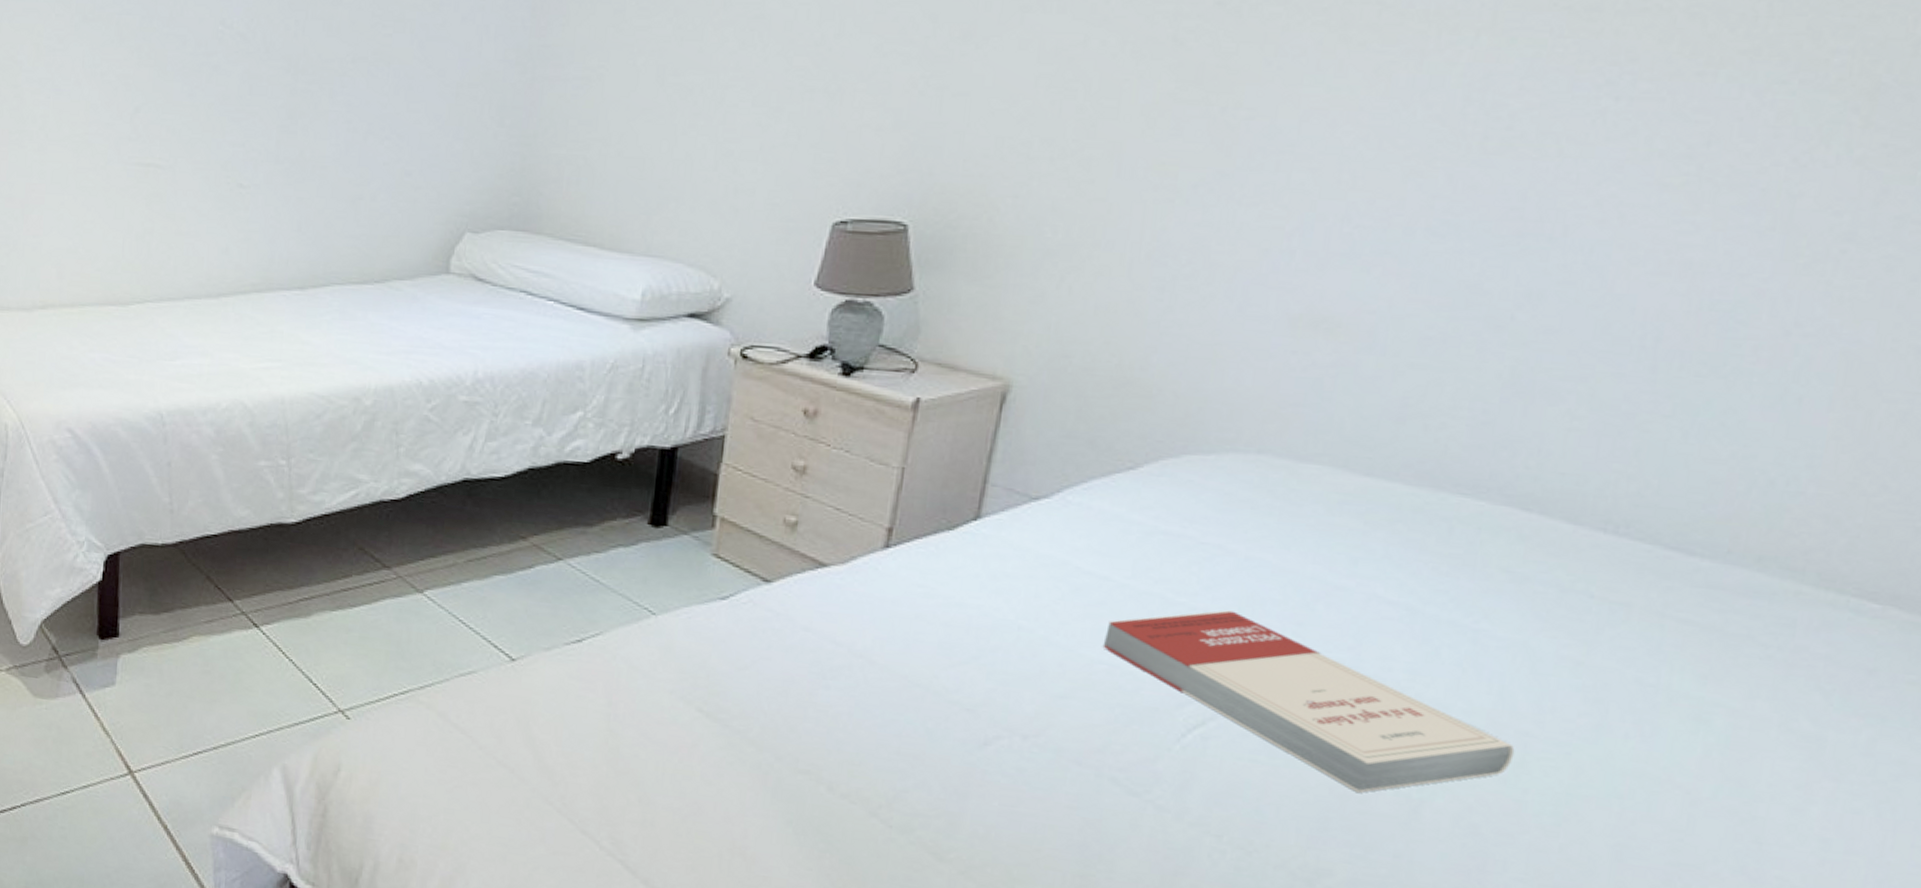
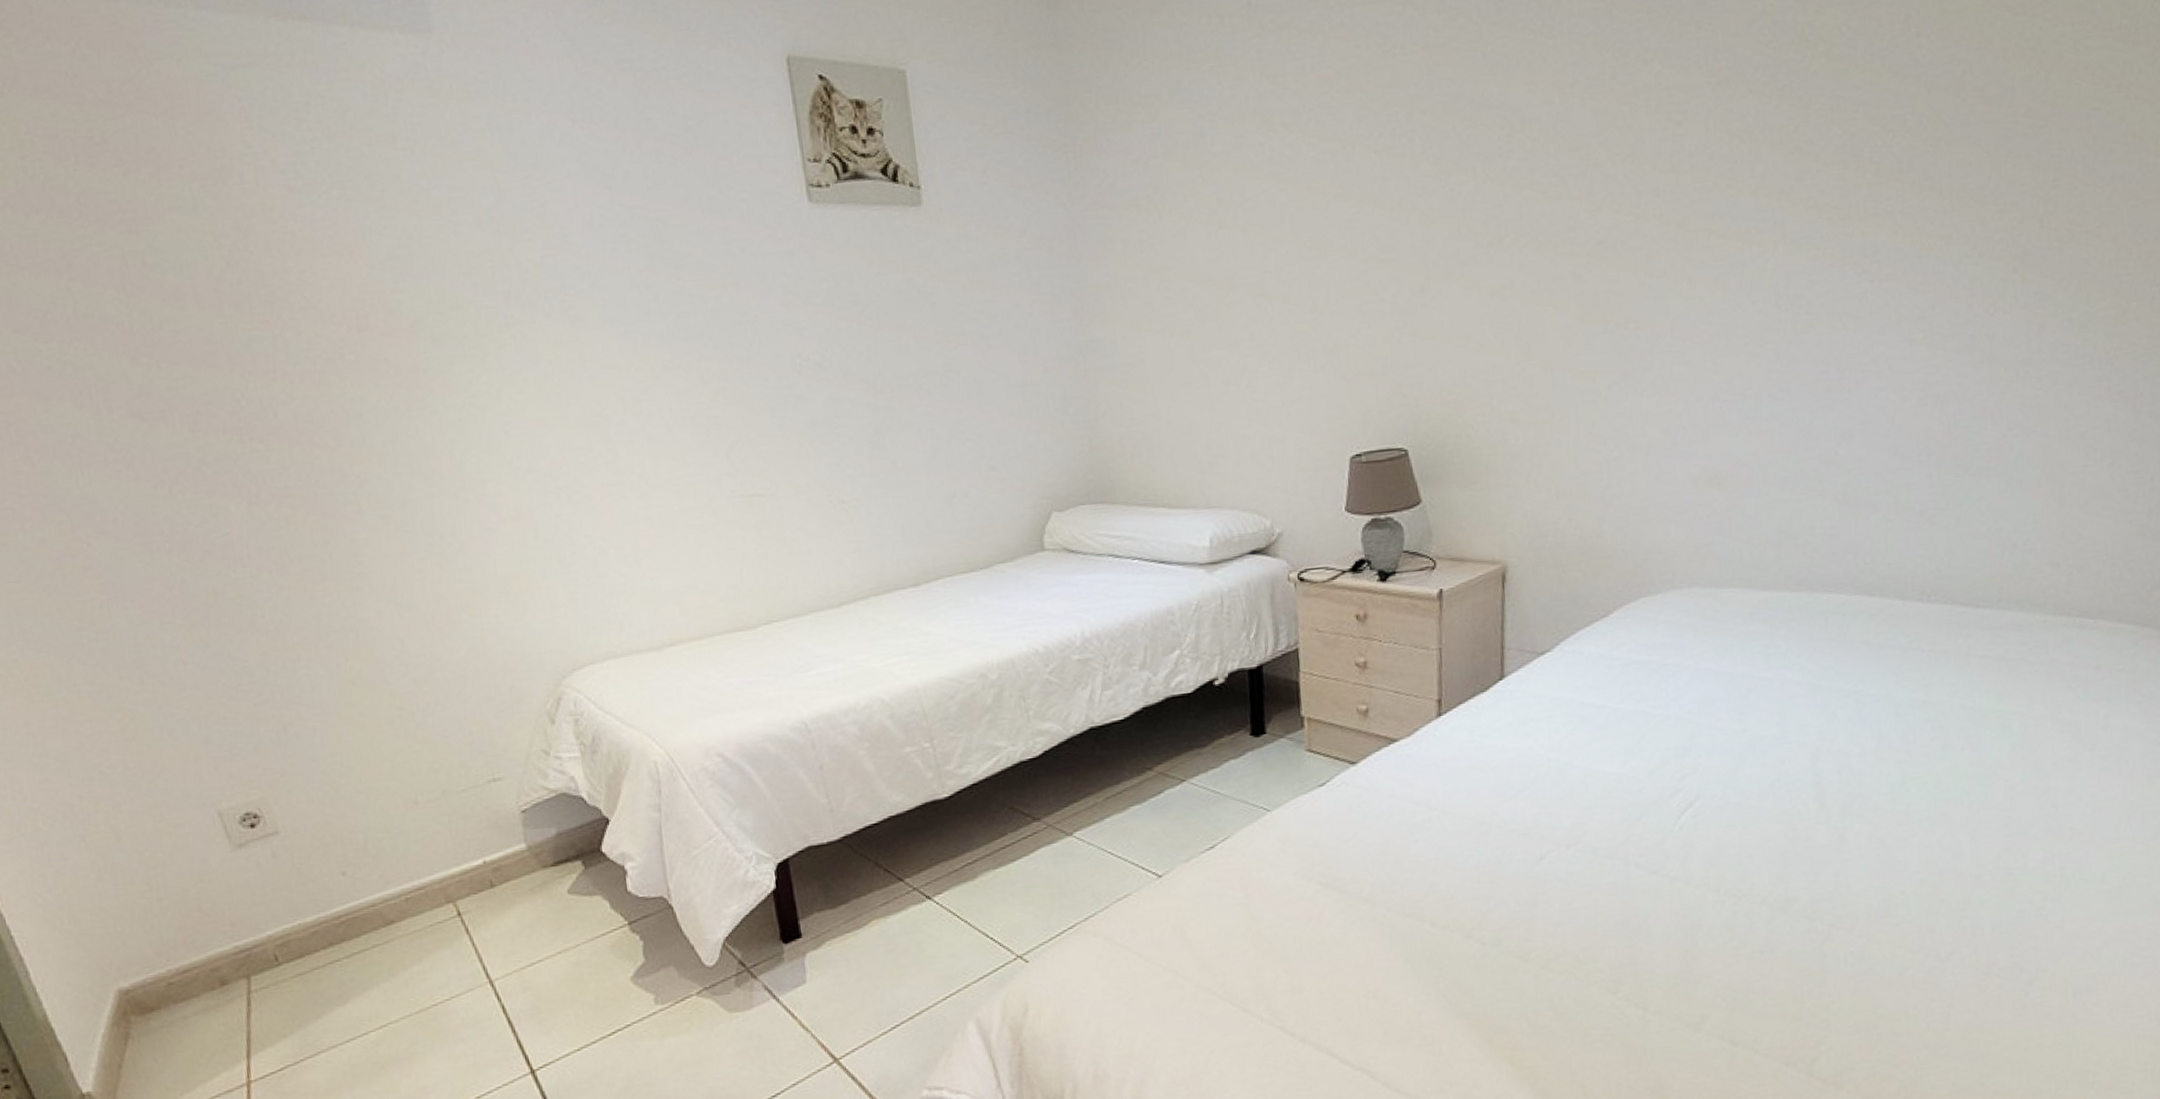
book: present [1102,610,1515,793] -> none [1610,713,1897,833]

